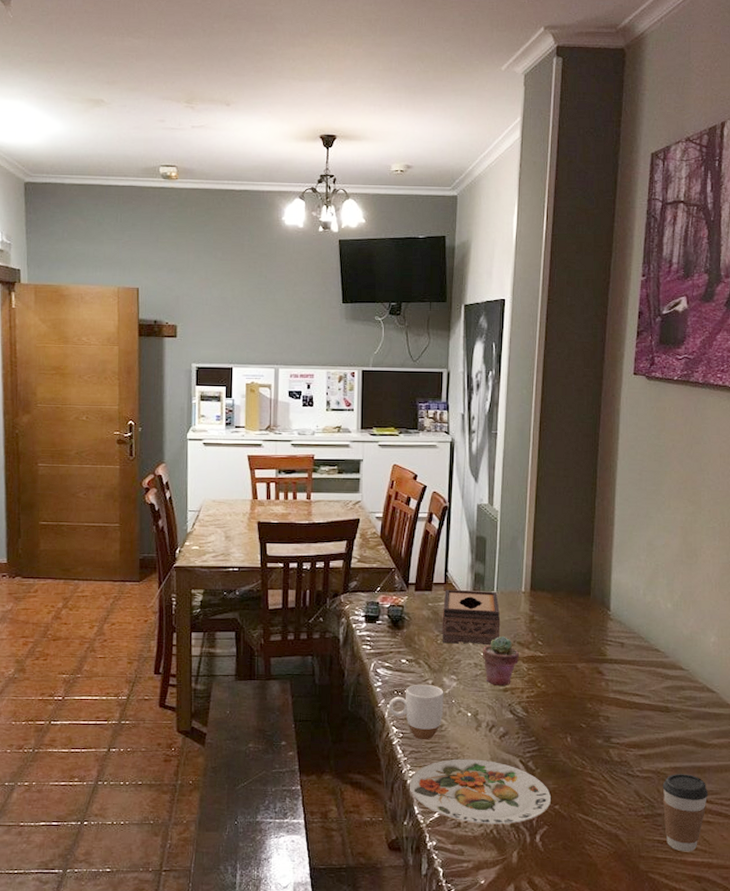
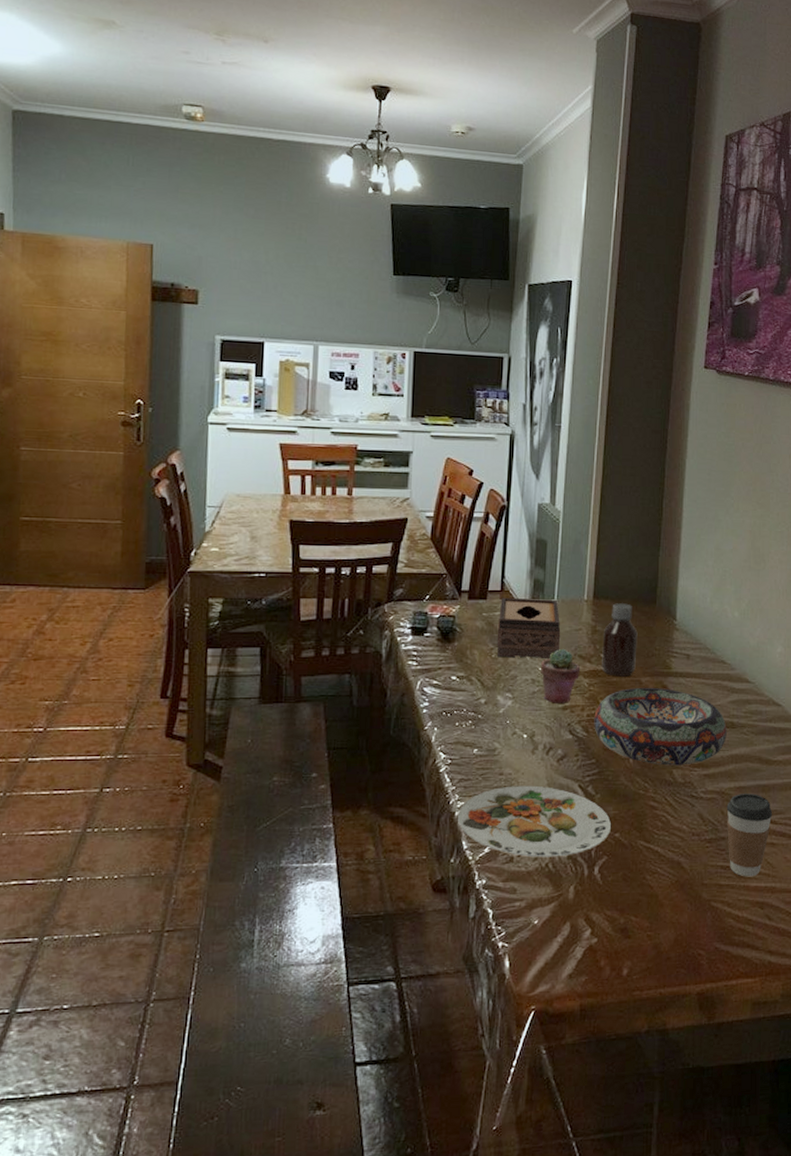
mug: present [388,684,444,740] -> none [435,703,498,766]
decorative bowl: none [533,673,661,746] -> present [594,688,727,766]
bottle: none [539,595,573,662] -> present [602,603,638,677]

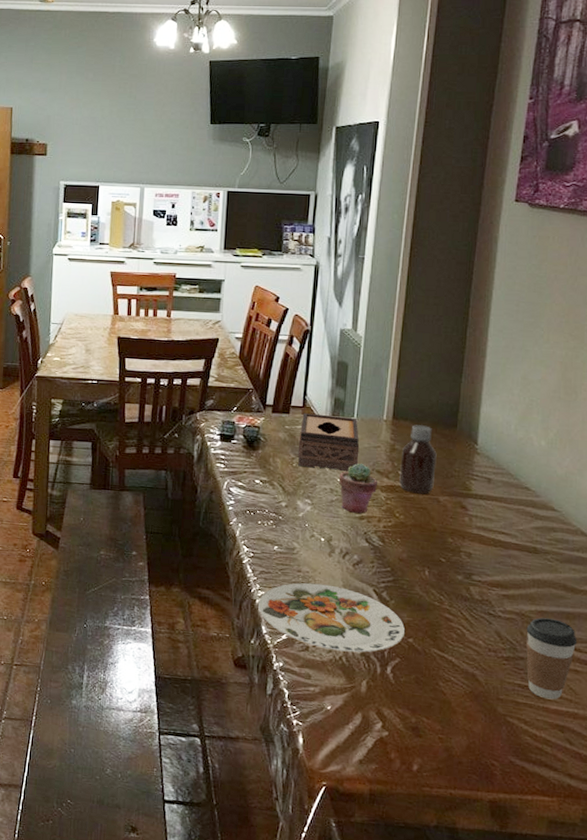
decorative bowl: present [594,688,727,766] -> none [390,505,529,584]

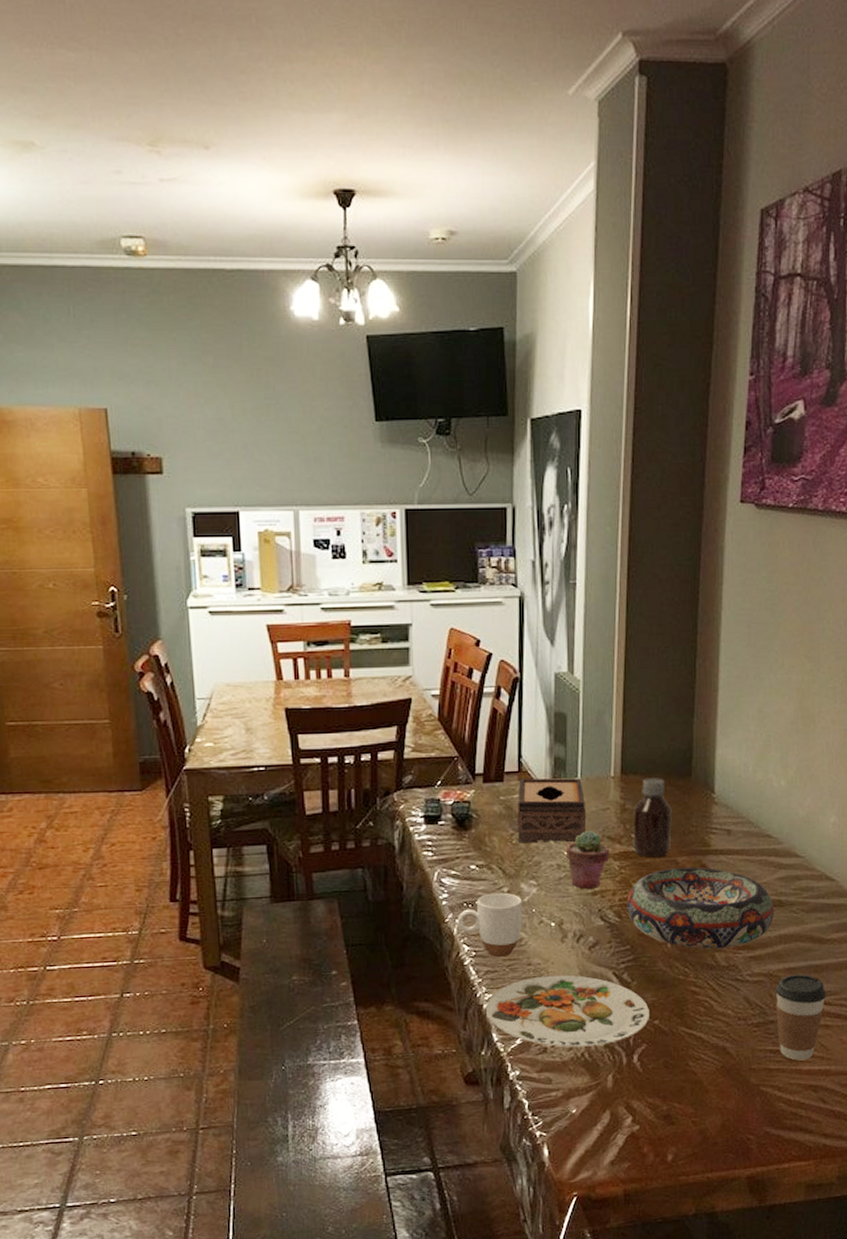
mug: none [240,505,298,562] -> present [457,892,523,958]
decorative bowl: none [390,505,529,584] -> present [627,867,774,949]

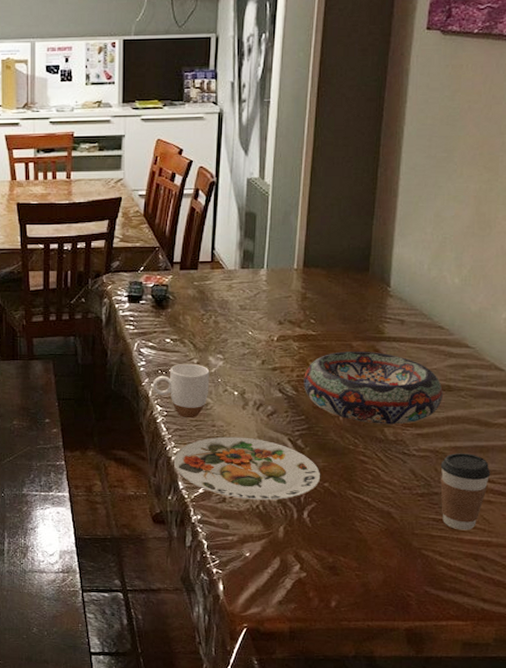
tissue box: present [516,778,587,843] -> none [208,267,271,324]
potted succulent: present [567,831,609,889] -> none [251,315,289,365]
bottle: present [633,778,672,858] -> none [312,271,349,341]

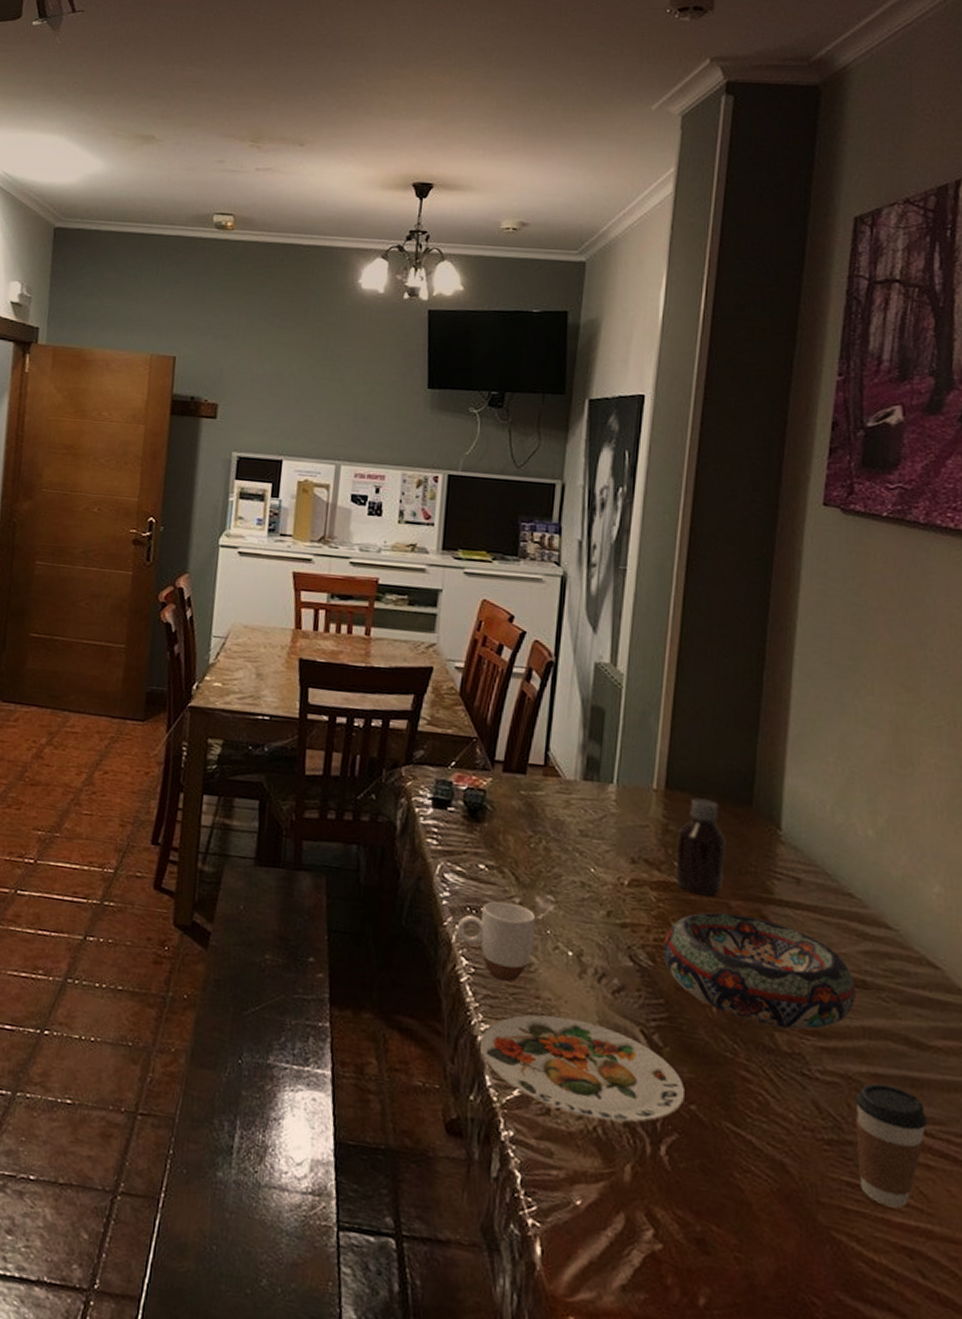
bottle: none [312,271,349,341] -> present [675,798,726,896]

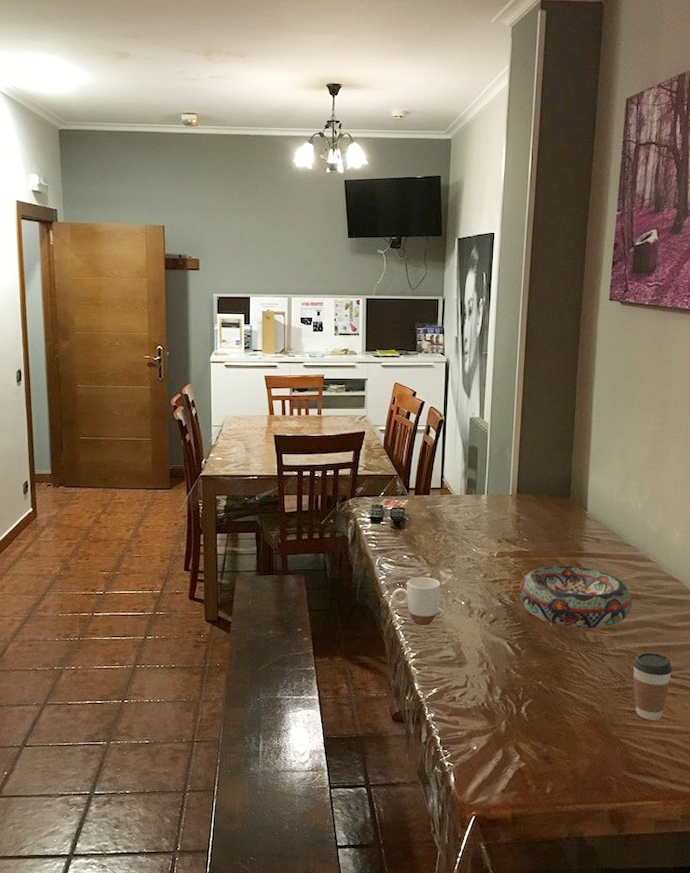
plate: present [481,1014,684,1123] -> none [411,642,535,698]
bottle: present [675,798,726,896] -> none [525,497,555,557]

